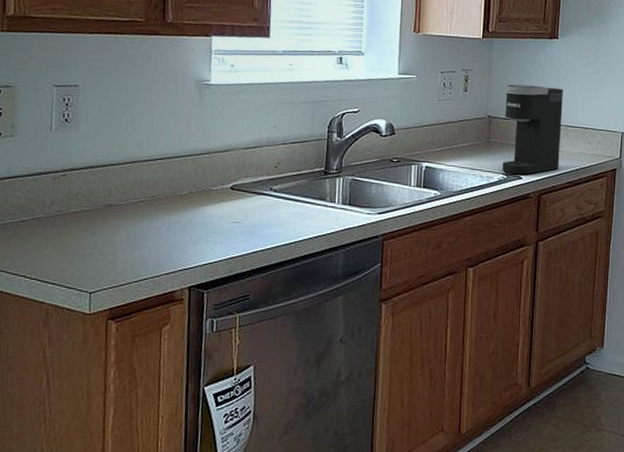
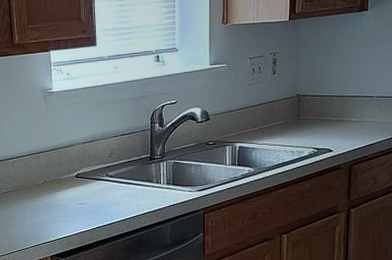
coffee maker: present [502,84,563,175] -> none [312,60,374,148]

